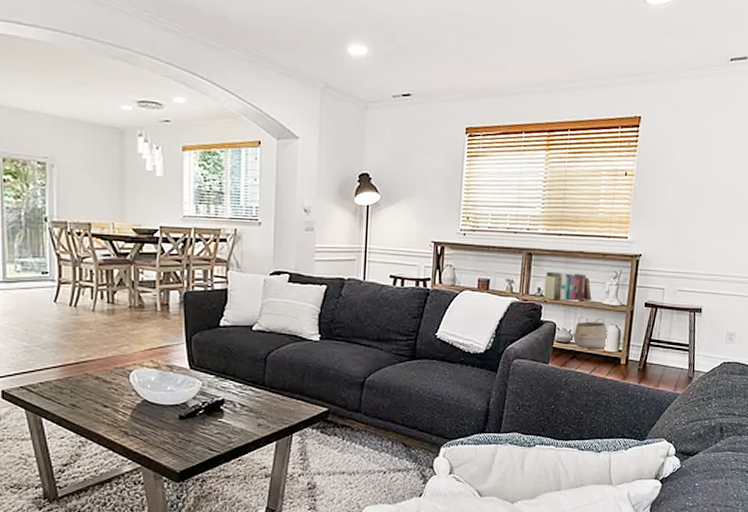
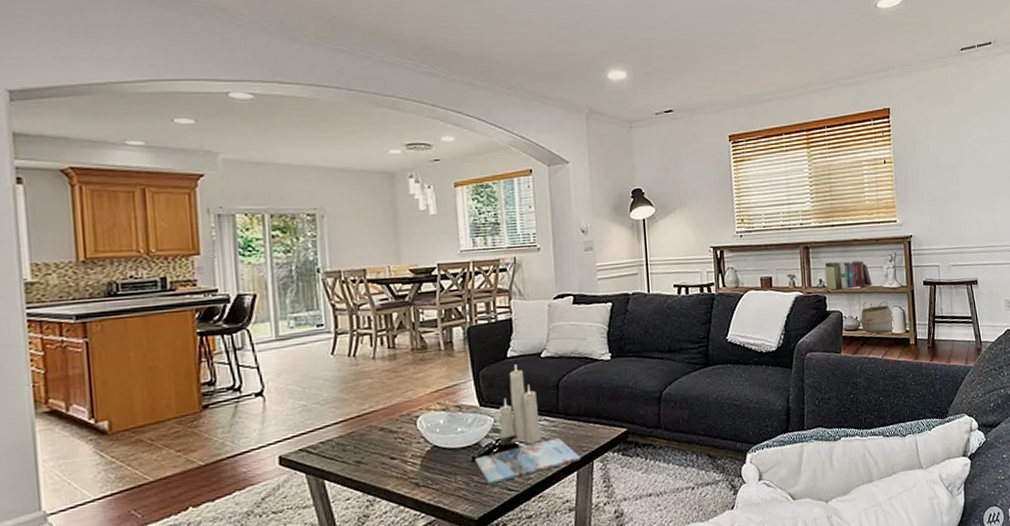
magazine: none [181,409,282,442] -> present [474,438,581,485]
candle: none [206,334,247,410] -> present [499,364,543,446]

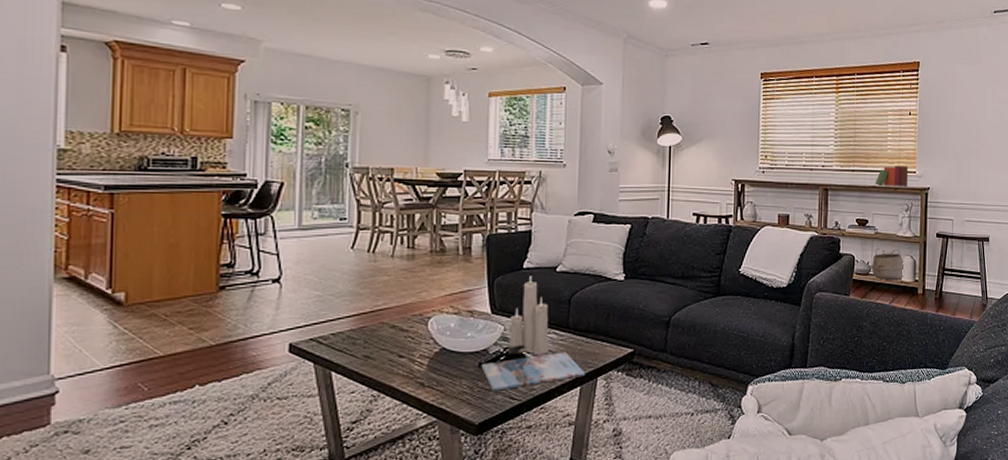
books: present [824,260,872,290] -> none [841,205,886,234]
books: none [855,215,889,239] -> present [875,166,908,187]

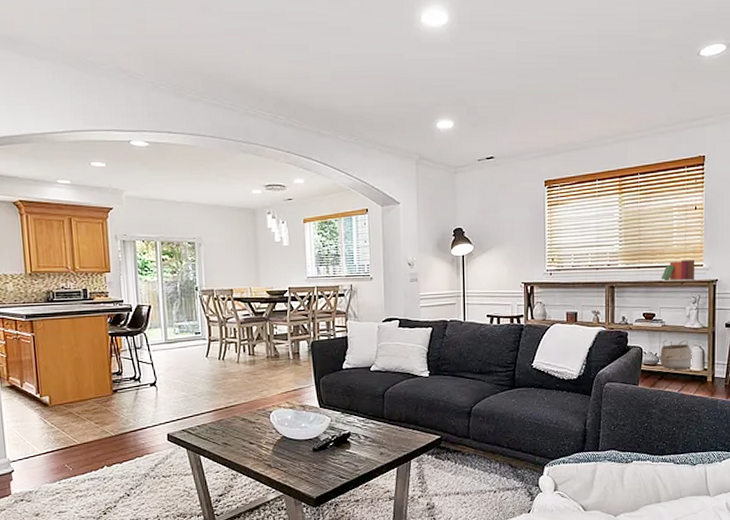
magazine: present [481,352,586,391] -> none [314,439,401,471]
candle: present [508,276,550,355] -> none [335,375,370,441]

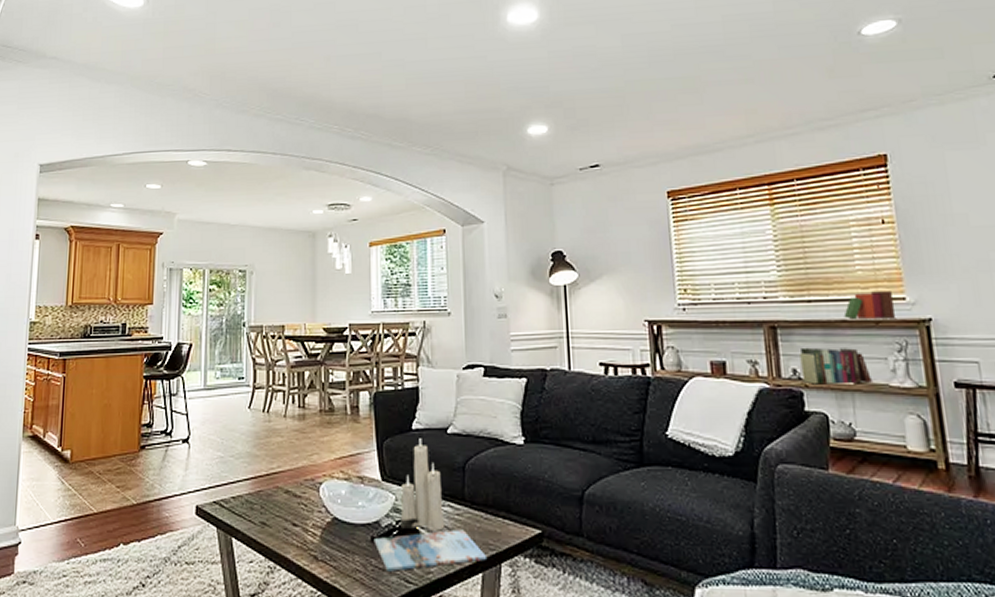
magazine: none [314,439,401,471] -> present [373,529,488,572]
candle: none [335,375,370,441] -> present [400,438,445,531]
books: none [628,301,673,328] -> present [799,347,872,385]
woven basket: present [658,340,694,369] -> none [854,404,912,448]

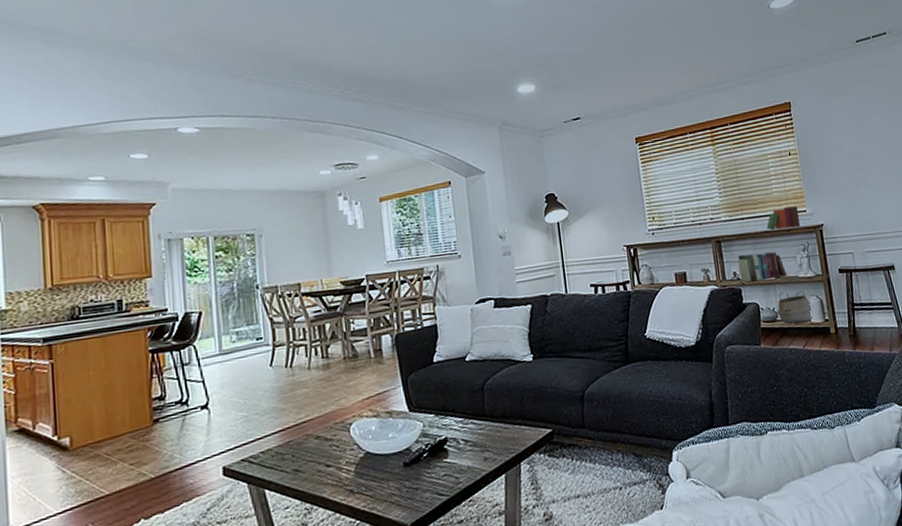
magazine: present [373,529,488,572] -> none [406,441,509,490]
candle: present [400,438,445,531] -> none [427,369,470,450]
woven basket: none [854,404,912,448] -> present [776,290,813,324]

